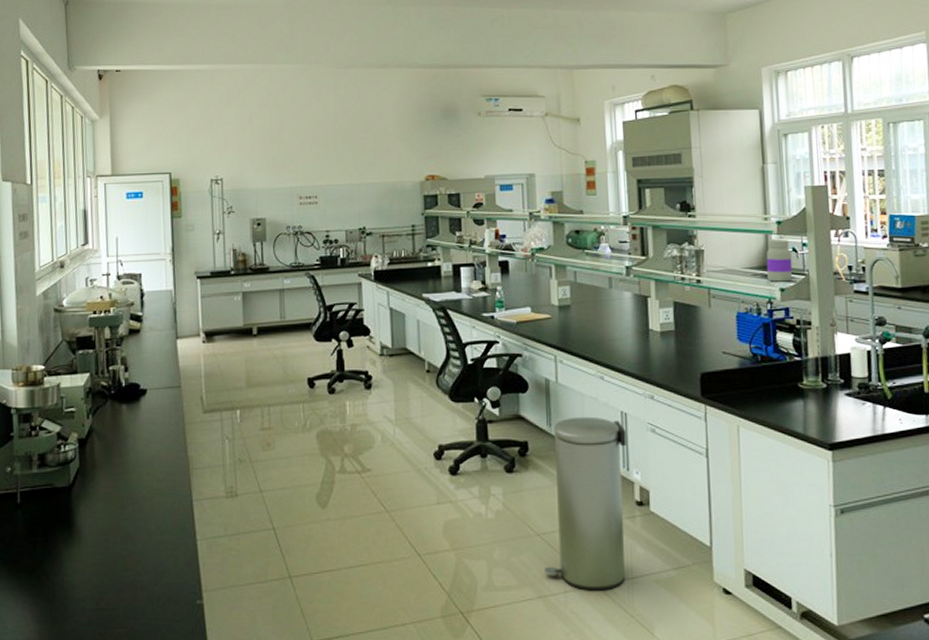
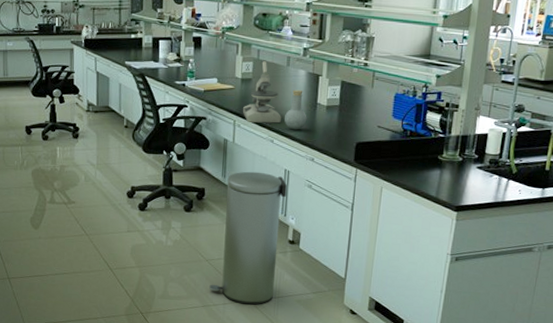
microscope: none [564,283,610,357] -> present [243,60,281,124]
flask: none [613,315,640,363] -> present [284,89,307,130]
jar: present [766,240,793,282] -> none [426,32,452,70]

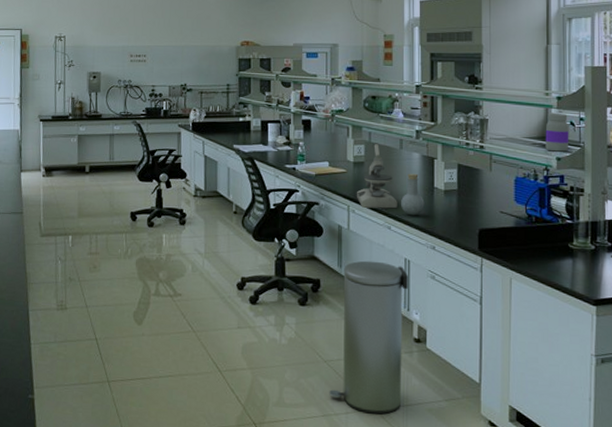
jar: none [426,32,452,70] -> present [545,113,569,152]

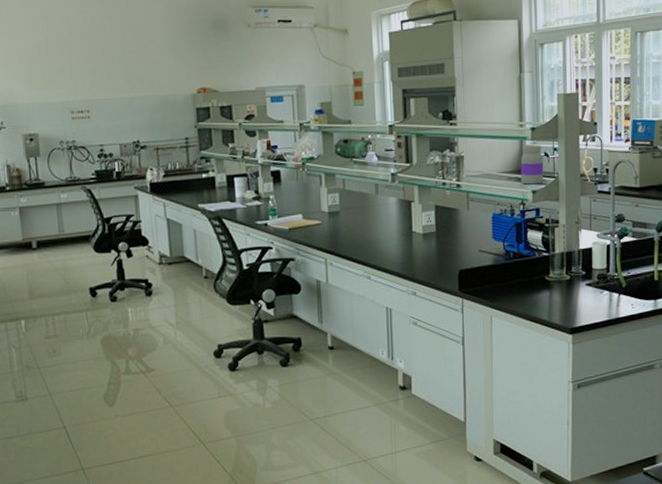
pedal bin: present [329,260,408,415] -> none [317,313,391,466]
microscope: present [357,143,397,209] -> none [334,190,376,259]
flask: present [401,173,425,216] -> none [380,218,404,263]

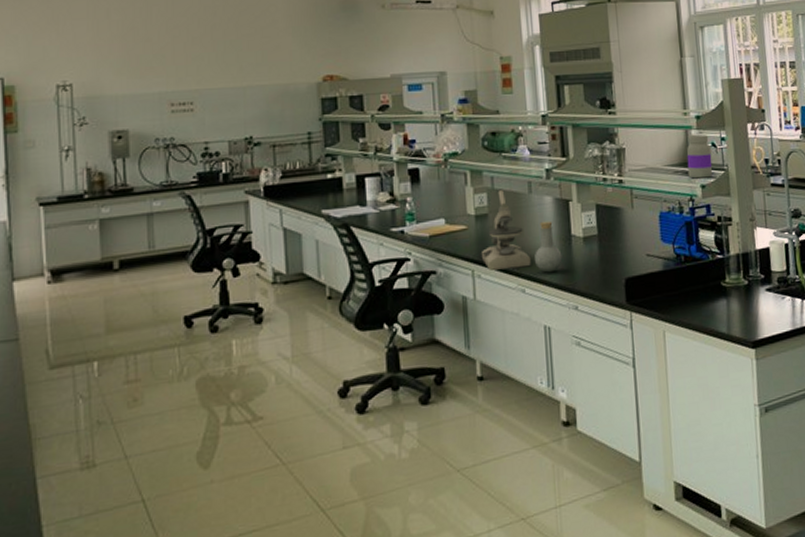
microscope: none [334,190,376,259] -> present [482,189,531,270]
flask: none [380,218,404,263] -> present [535,221,563,273]

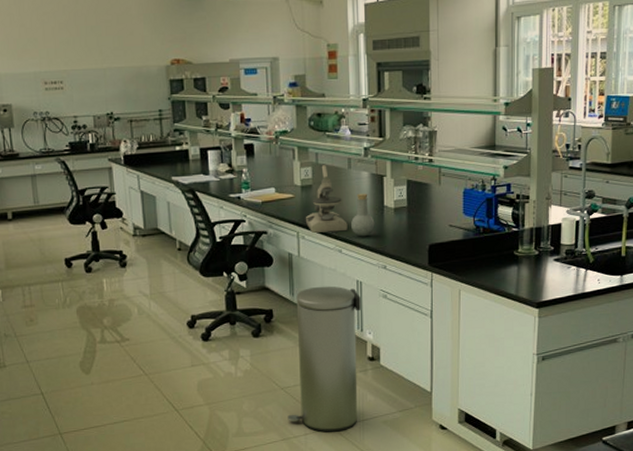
pedal bin: none [466,334,554,527] -> present [287,286,361,433]
jar: present [686,135,713,179] -> none [493,120,516,160]

